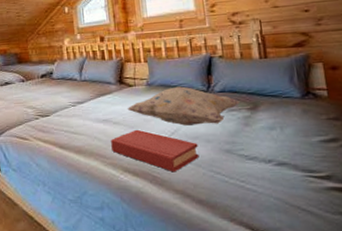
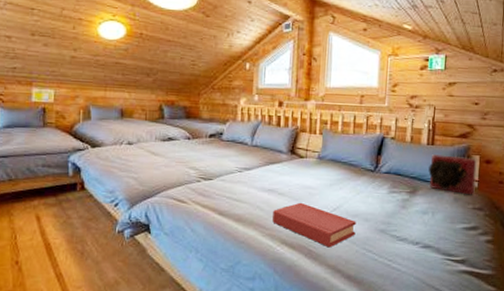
decorative pillow: present [127,86,240,126] -> none [294,163,401,204]
teddy bear: none [266,66,326,105] -> present [428,154,477,195]

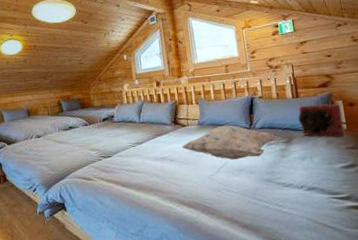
hardback book: present [272,202,356,248] -> none [168,165,244,202]
decorative pillow: none [294,163,401,204] -> present [181,124,277,160]

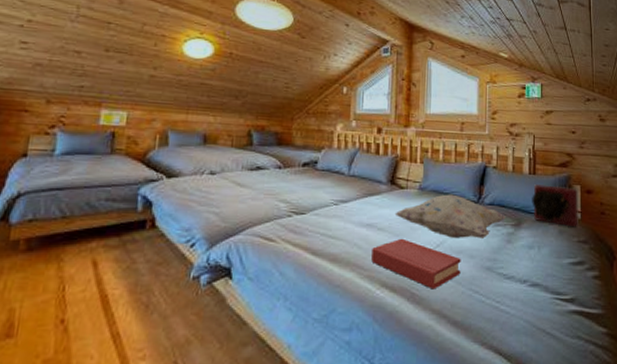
hardback book: none [168,165,244,202] -> present [371,238,461,290]

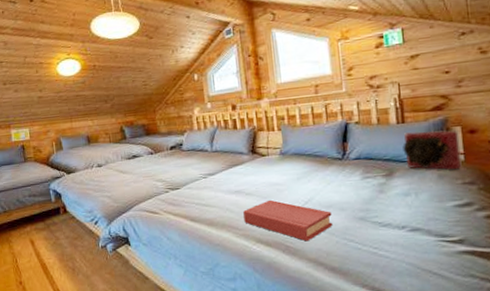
decorative pillow: present [395,194,506,239] -> none [260,154,375,195]

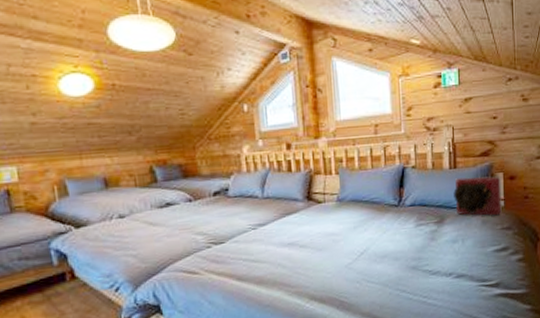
hardback book: present [243,199,333,242] -> none [296,251,387,295]

